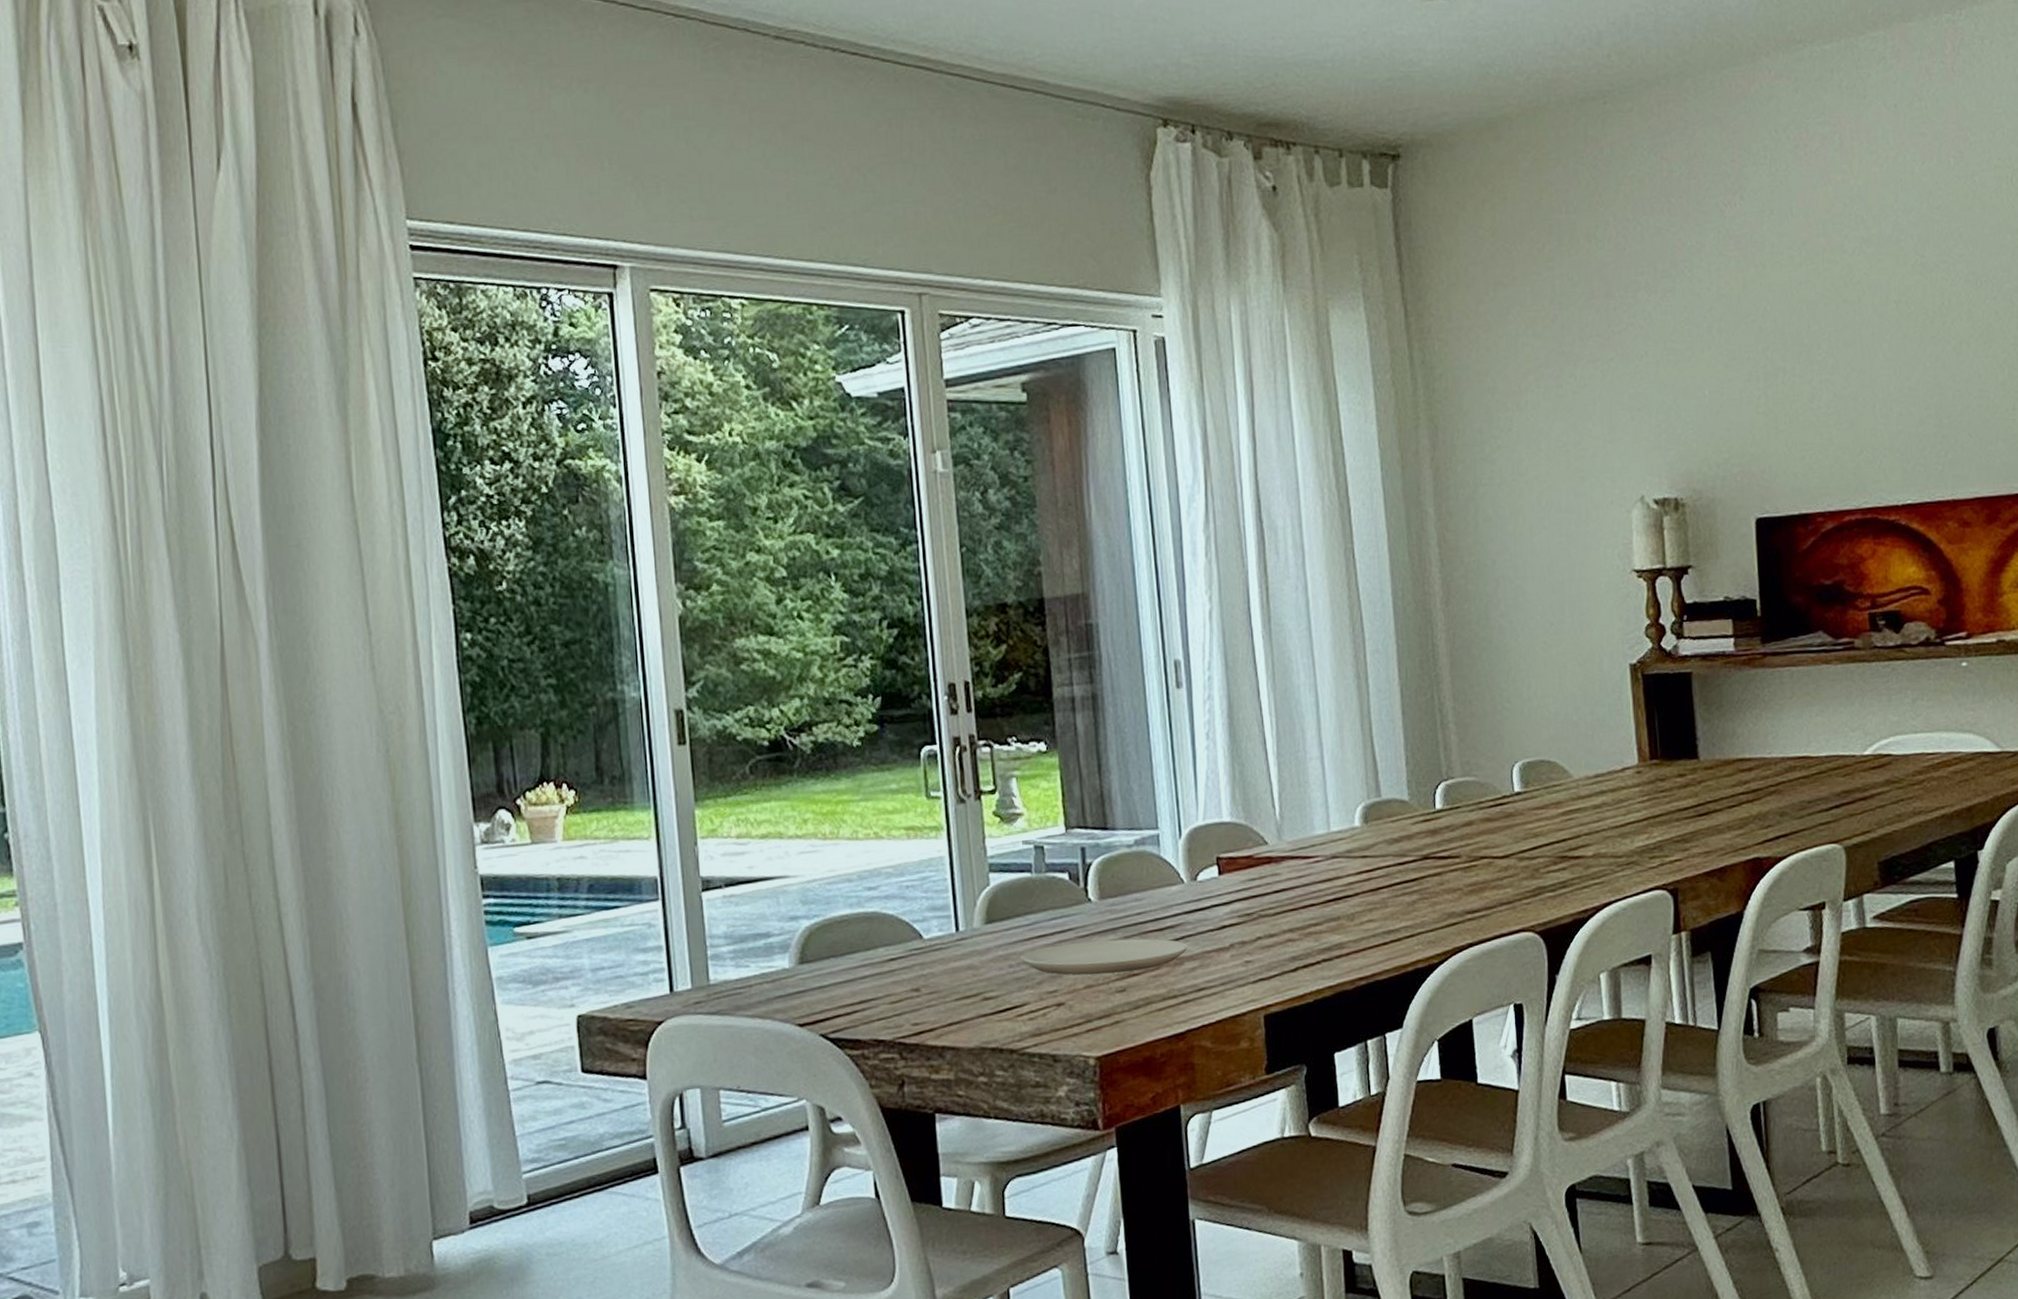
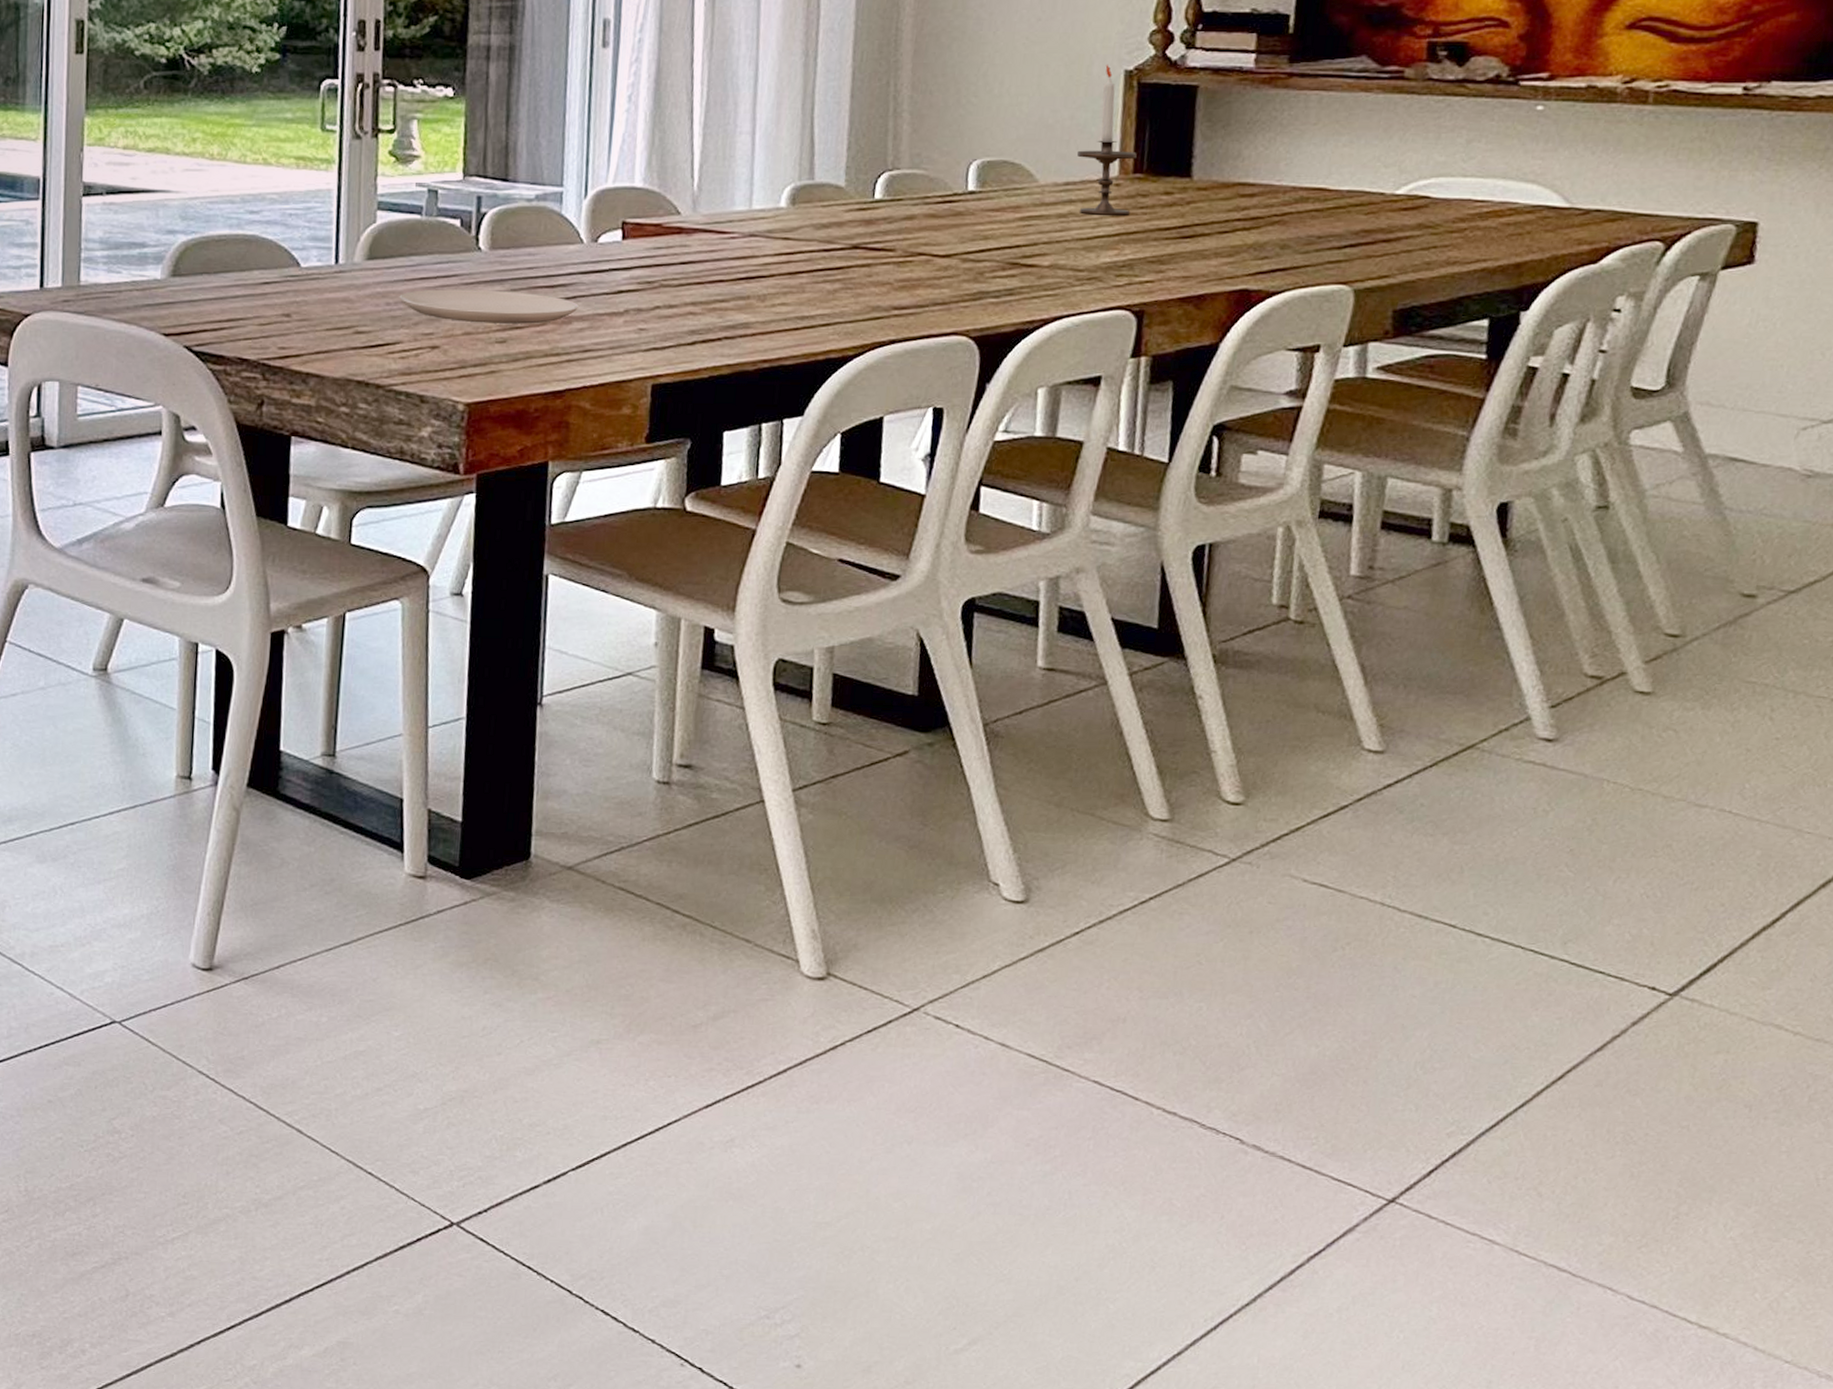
candlestick: none [1601,659,1652,804] -> present [1076,64,1137,217]

